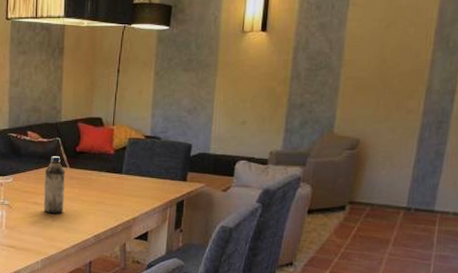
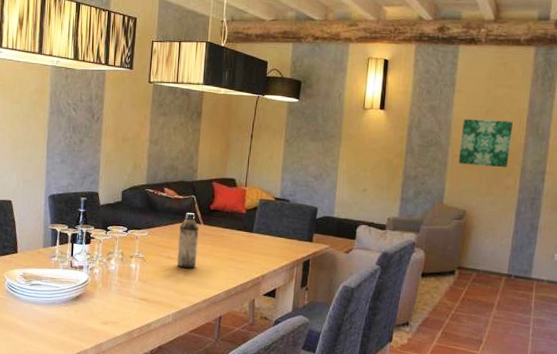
wall art: none [351,35,419,89] -> present [458,118,514,168]

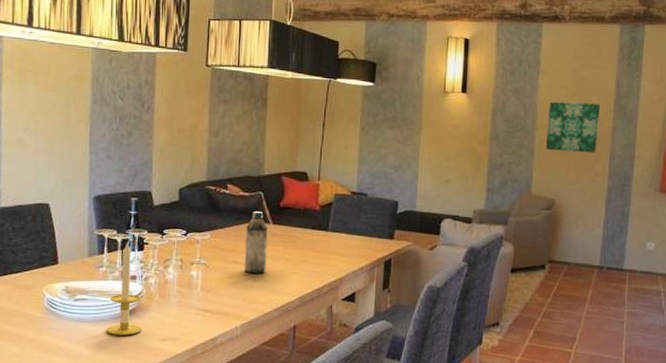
candle: none [57,236,87,318] -> present [107,241,142,336]

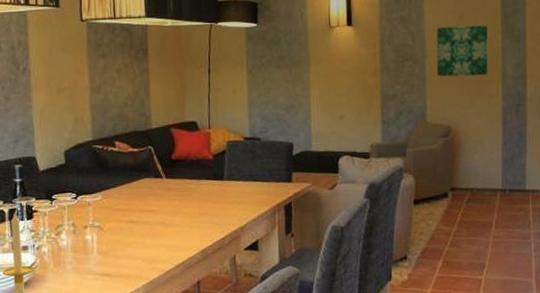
water bottle: present [243,212,268,273] -> none [138,167,164,231]

